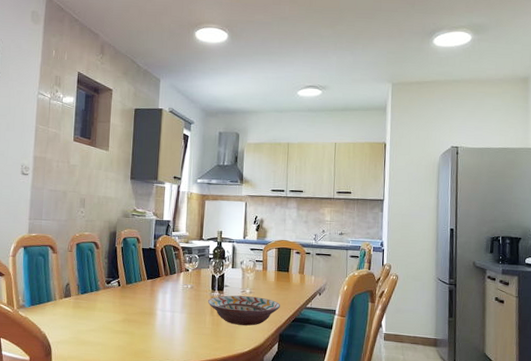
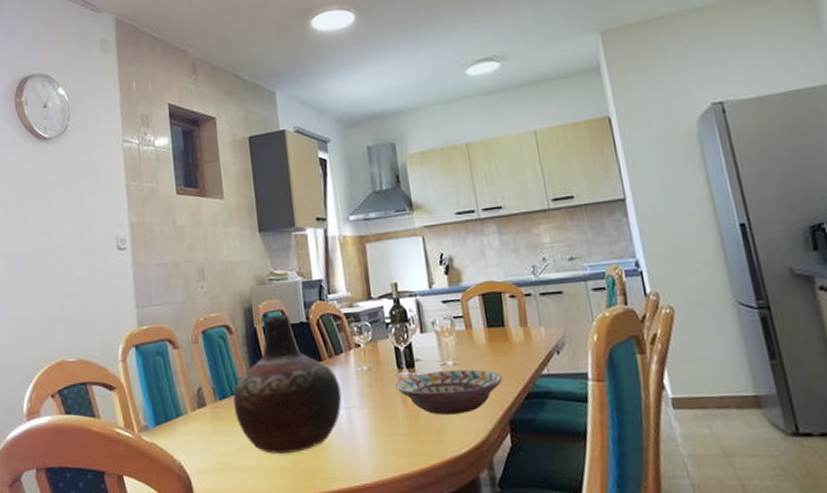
vase: none [91,240,170,337] -> present [233,314,342,454]

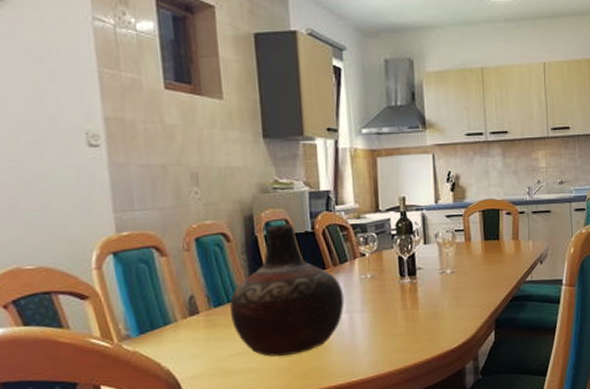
decorative bowl: present [394,369,503,415] -> none [396,276,493,317]

